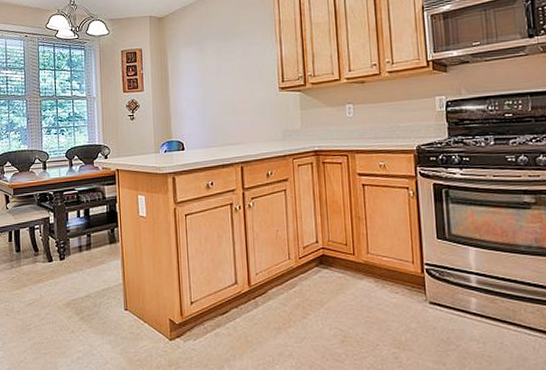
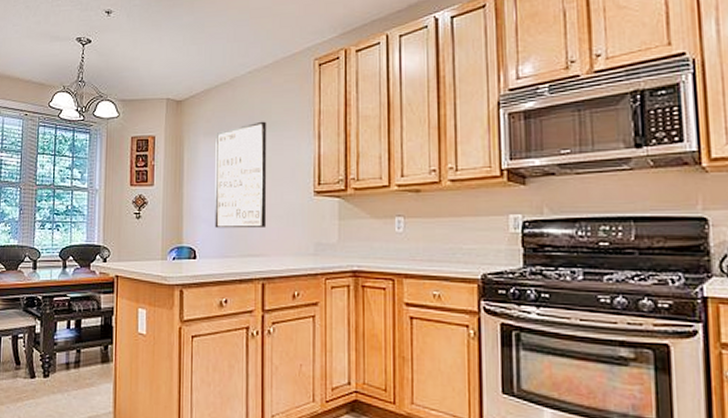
wall art: none [194,31,242,124] -> present [215,121,267,229]

